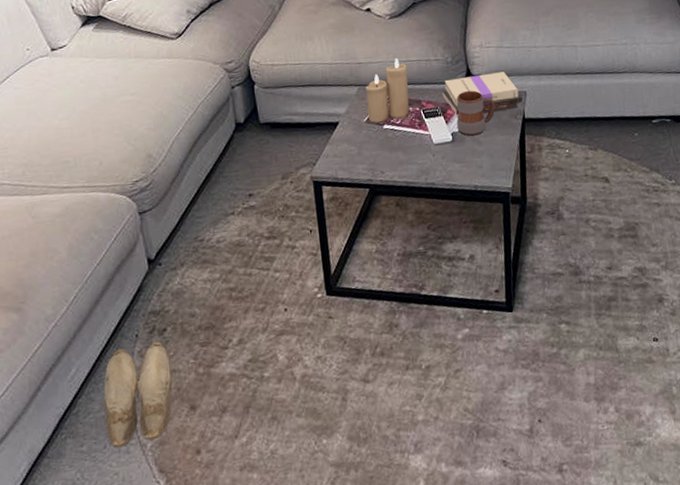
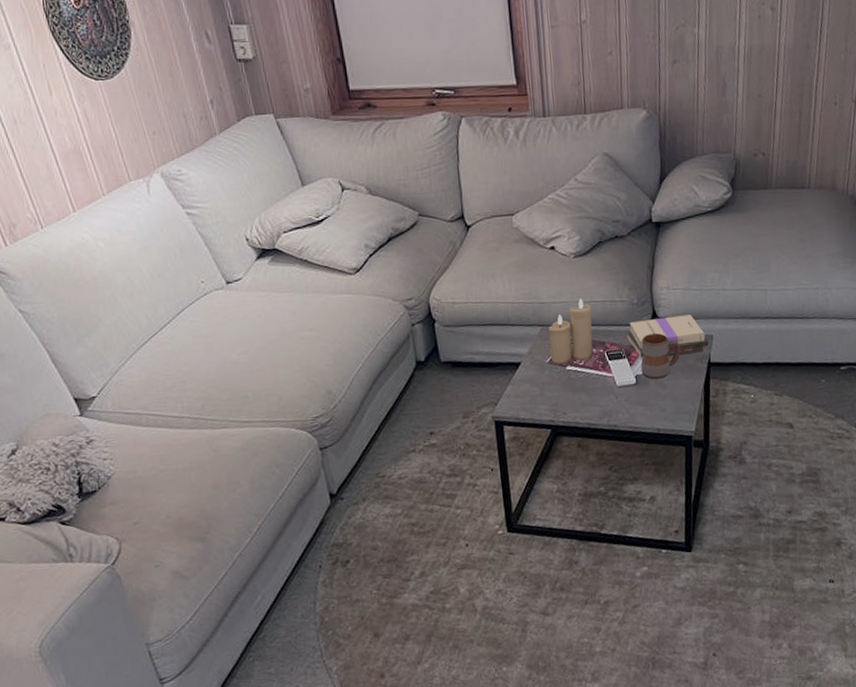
slippers: present [103,341,173,449] -> none [289,572,357,671]

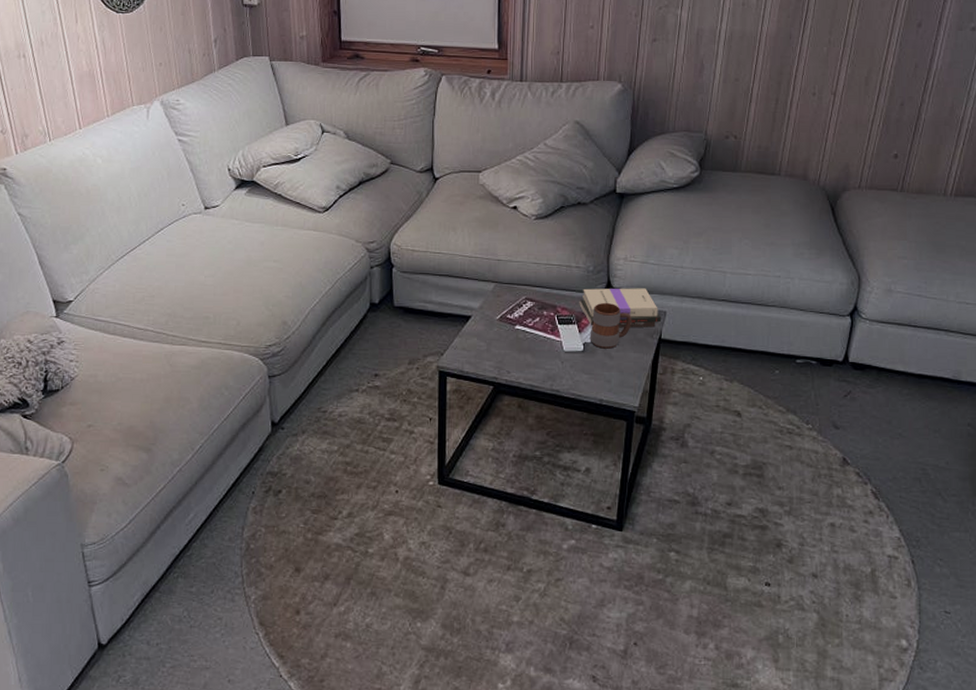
candle: present [548,299,593,365] -> none [501,260,546,323]

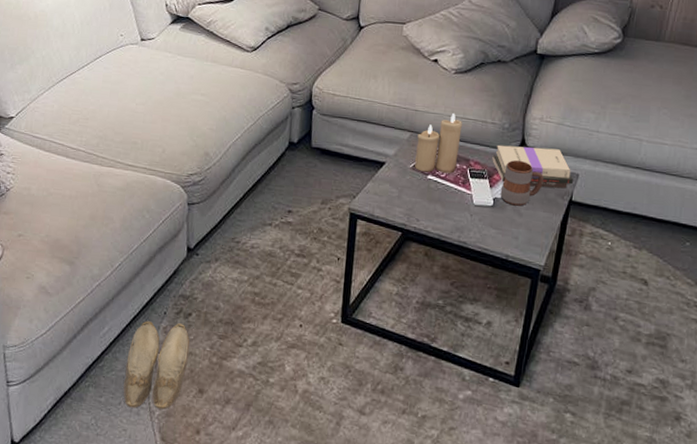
slippers: none [215,501,283,595] -> present [123,321,190,410]
candle: none [501,260,546,323] -> present [414,113,462,174]

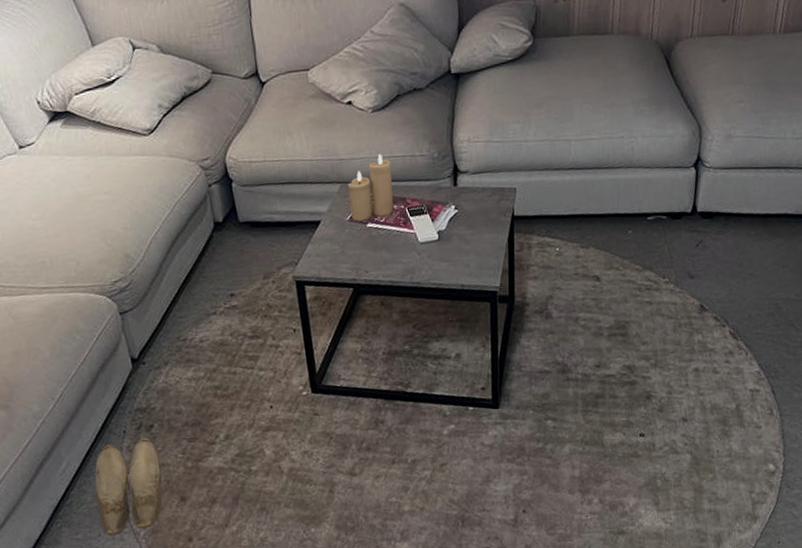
books: present [492,144,574,189] -> none [428,167,513,212]
mug: present [500,160,544,206] -> none [443,187,484,235]

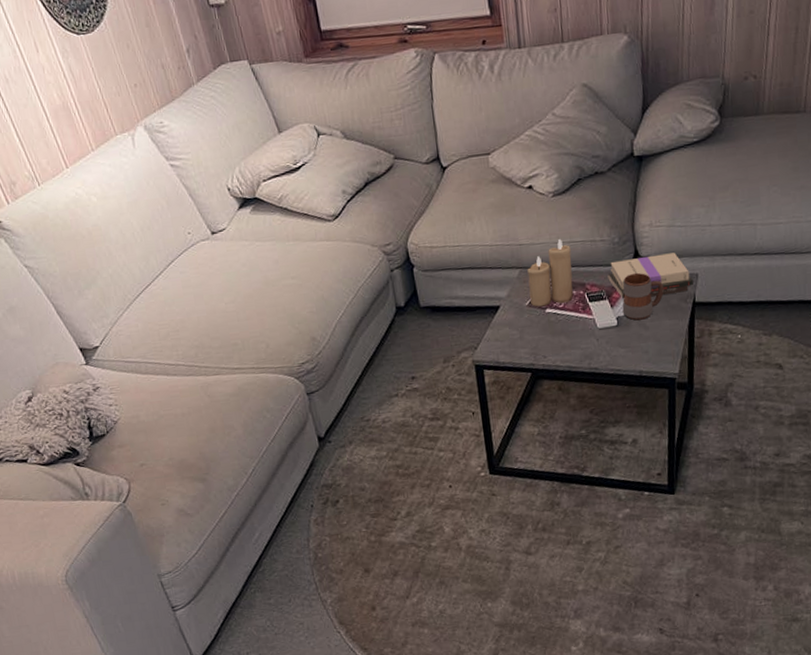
slippers: present [95,437,163,536] -> none [285,511,348,602]
books: none [428,167,513,212] -> present [607,252,694,298]
mug: none [443,187,484,235] -> present [622,272,664,321]

